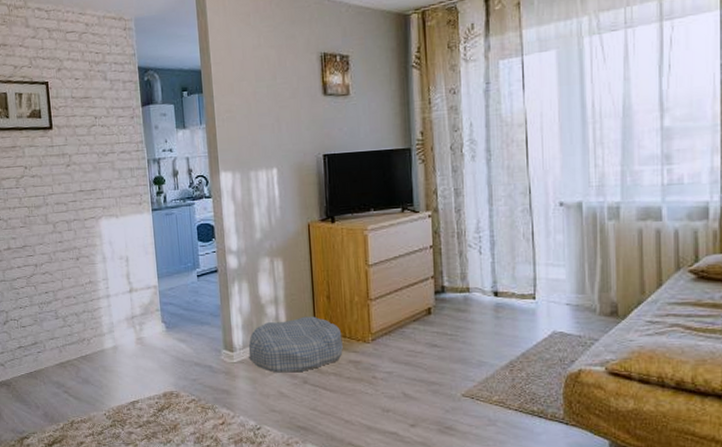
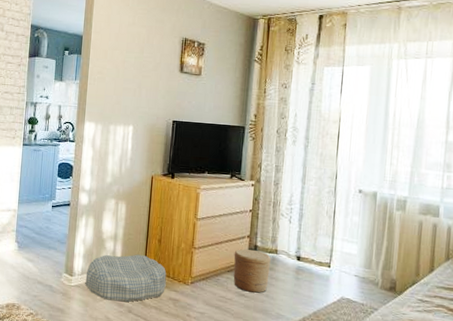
basket: none [418,291,464,341] -> present [233,248,271,293]

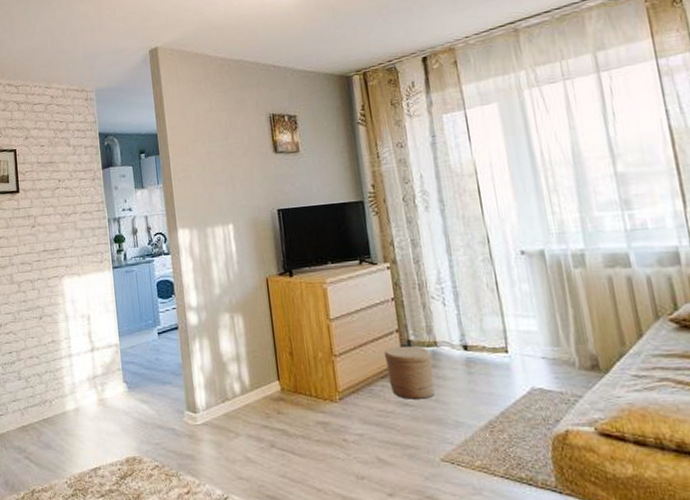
dog bed: present [85,254,167,302] -> none [211,374,311,436]

